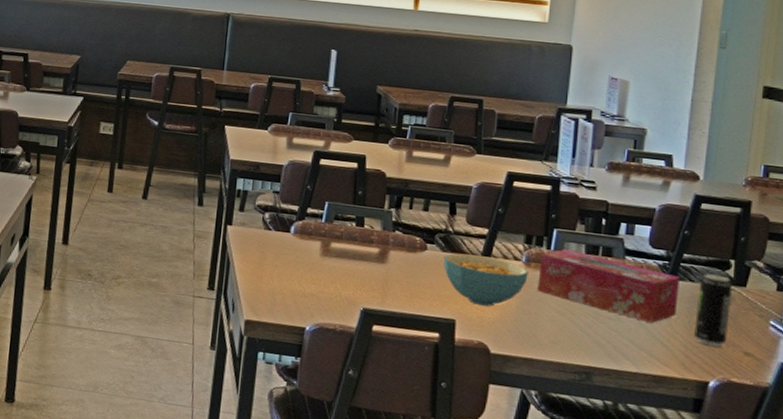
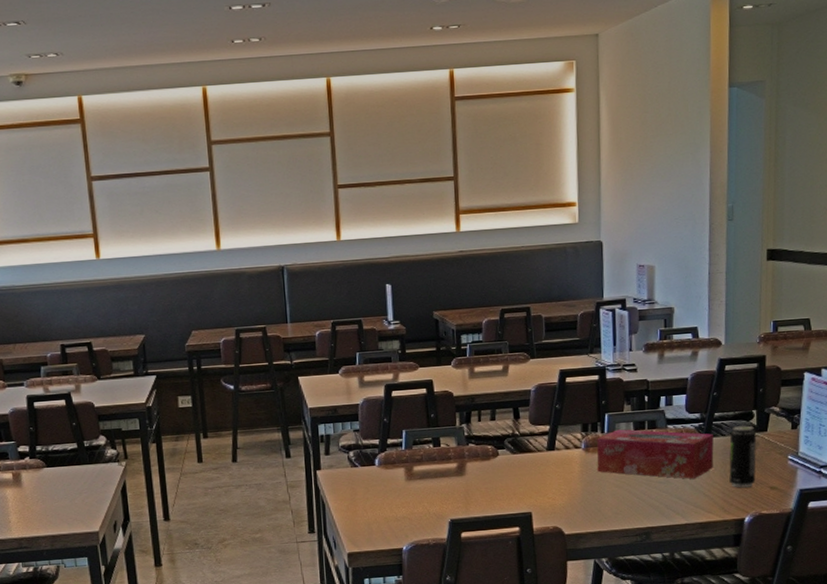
cereal bowl: present [443,253,528,307] -> none [514,450,588,495]

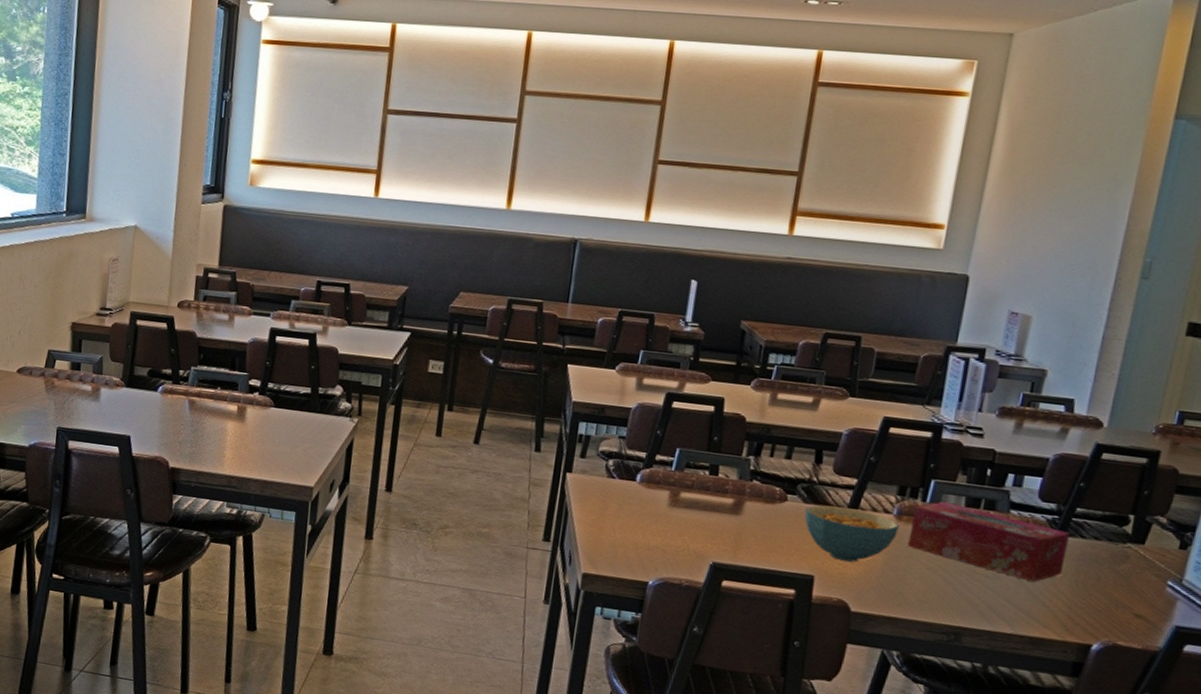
cereal bowl: none [514,450,588,495] -> present [804,505,899,562]
beverage can: present [729,425,757,488] -> none [1080,529,1129,609]

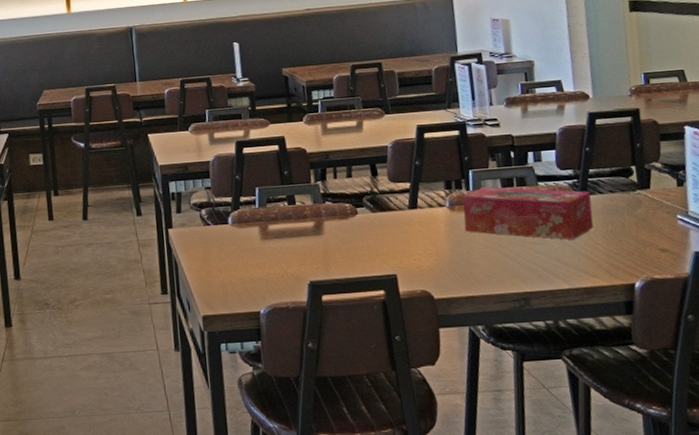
cereal bowl: present [804,505,899,562] -> none [374,208,455,256]

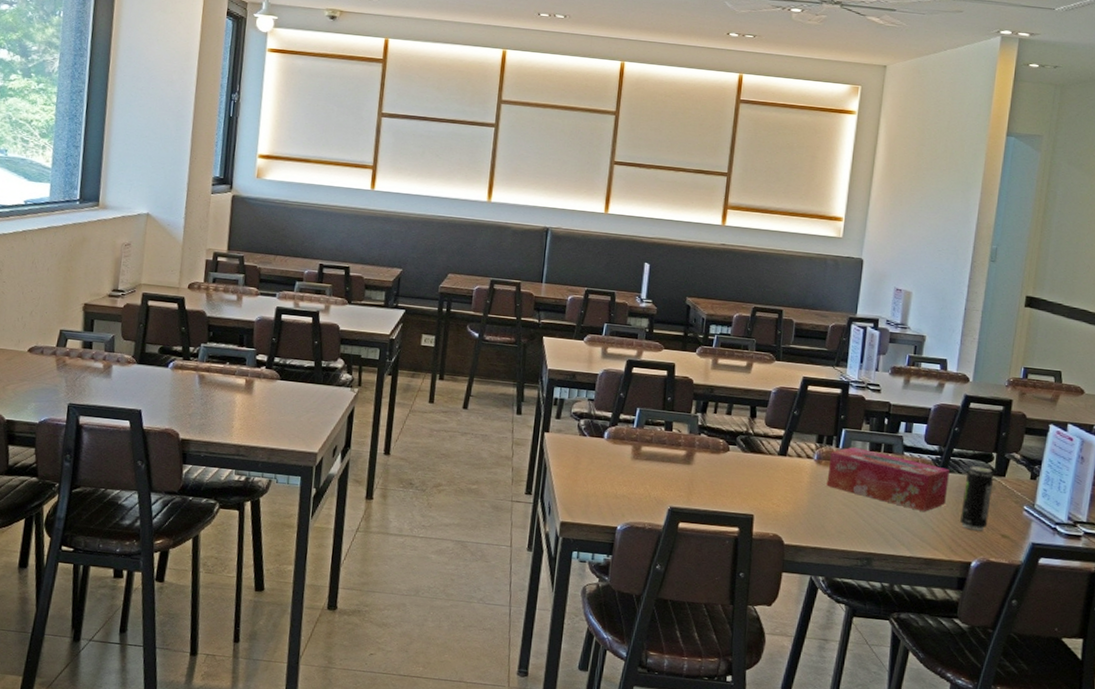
beverage can: none [607,182,643,250] -> present [960,466,994,531]

